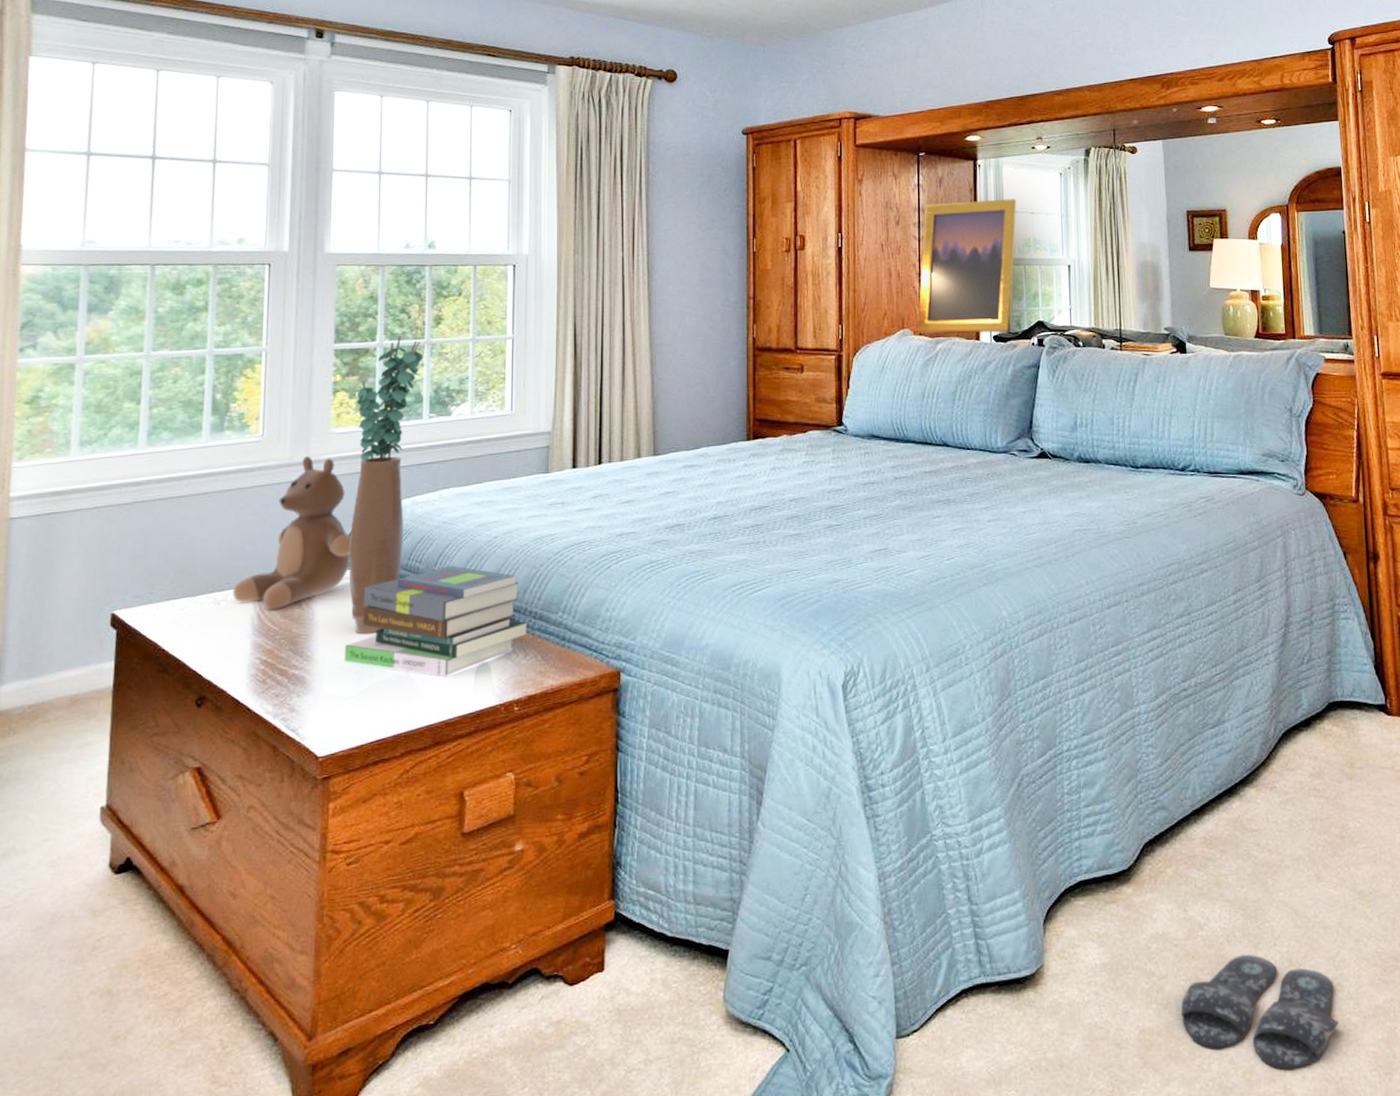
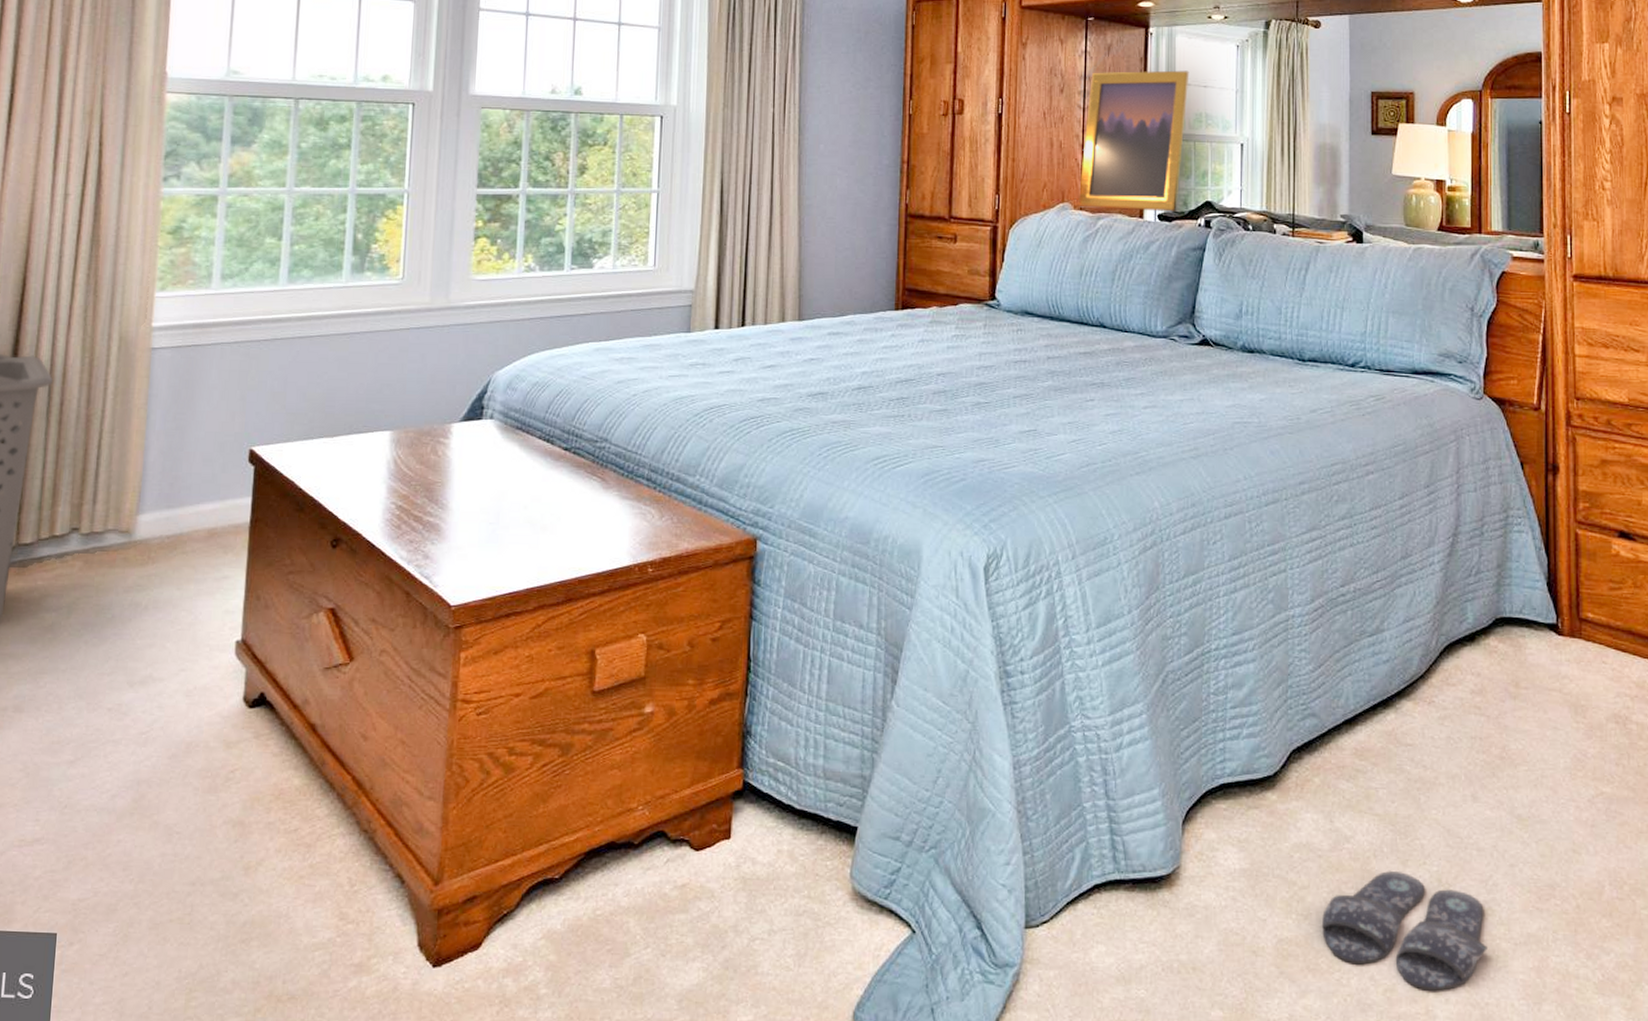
teddy bear: present [233,456,351,609] -> none [369,302,489,455]
books: present [344,565,527,678] -> none [478,421,664,534]
vase: present [349,336,424,635] -> none [486,184,567,486]

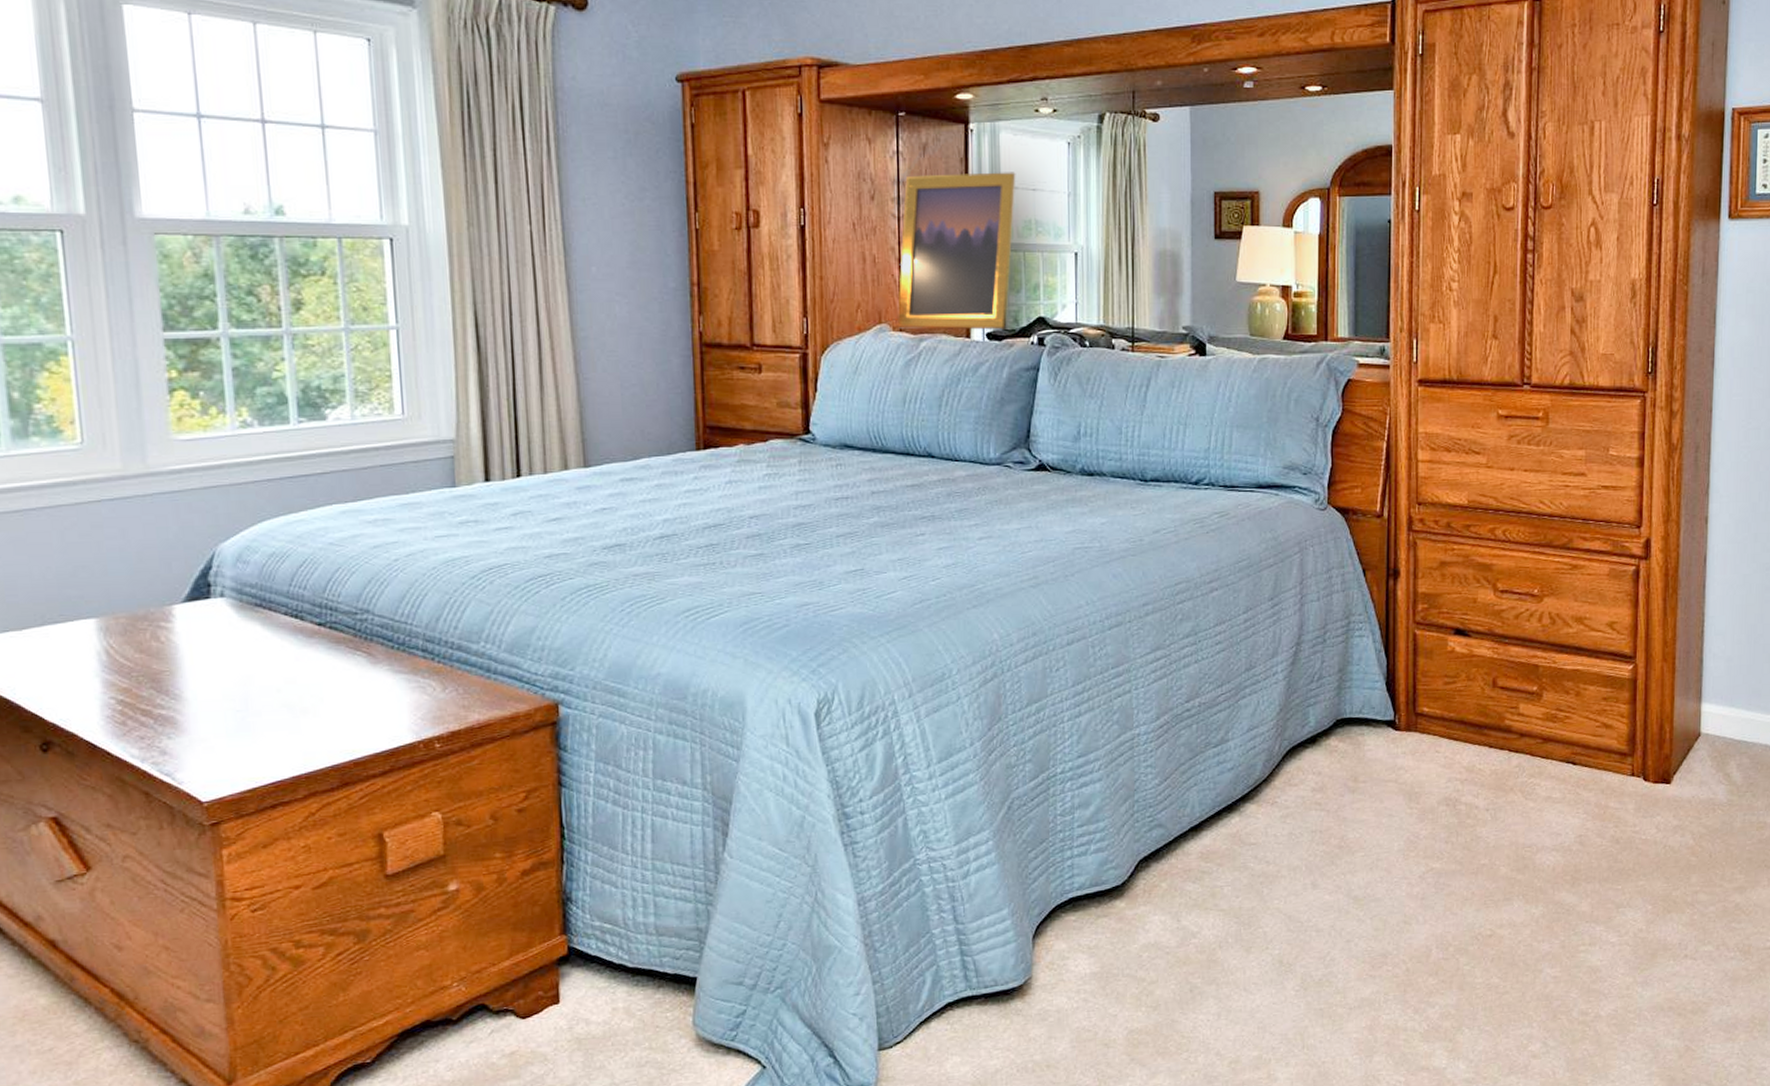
slippers: present [1321,871,1487,991] -> none [1169,958,1325,1058]

